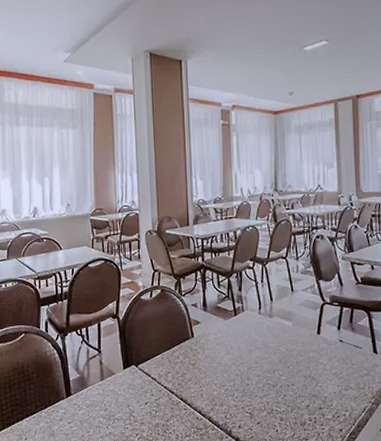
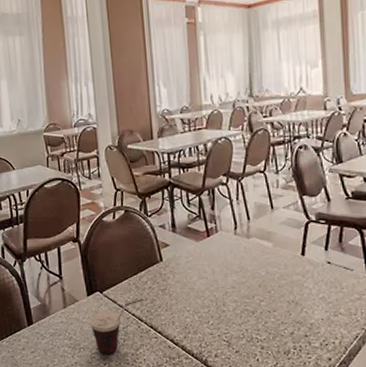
cup: none [124,371,176,425] -> present [89,298,144,355]

